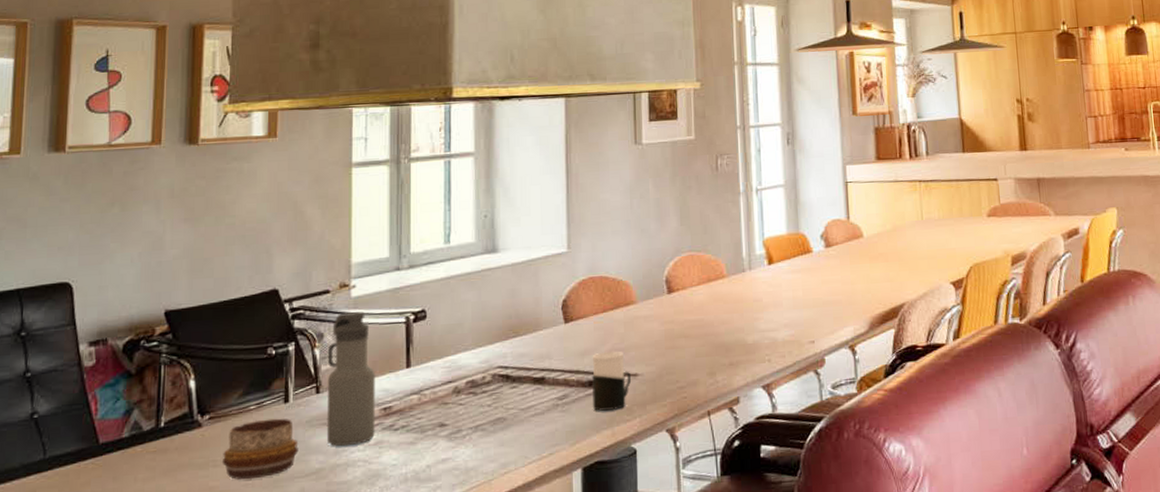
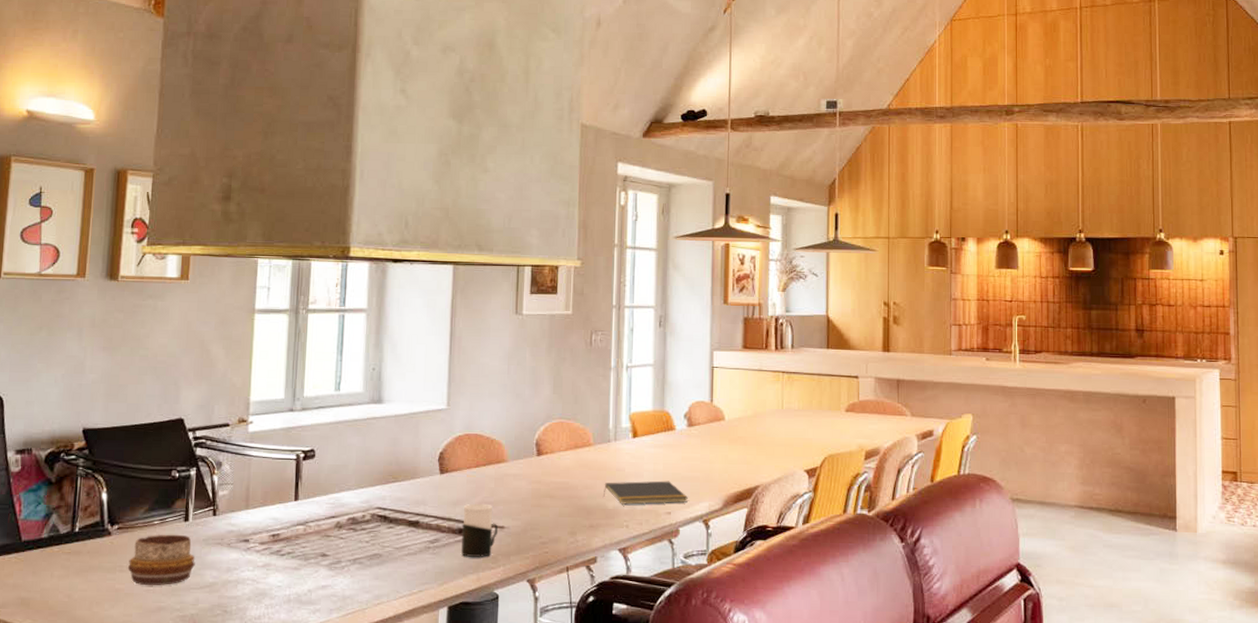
water bottle: present [326,311,375,447] -> none [220,445,266,566]
notepad: none [742,307,832,338] -> present [604,480,689,505]

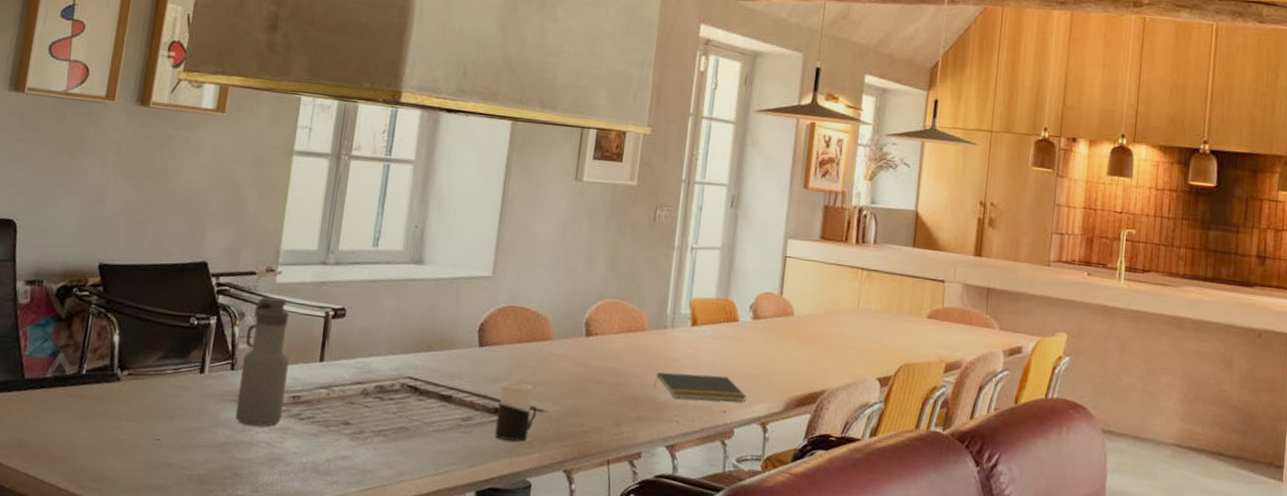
decorative bowl: present [127,534,196,585] -> none [134,384,208,441]
water bottle: none [220,445,266,566] -> present [235,297,289,426]

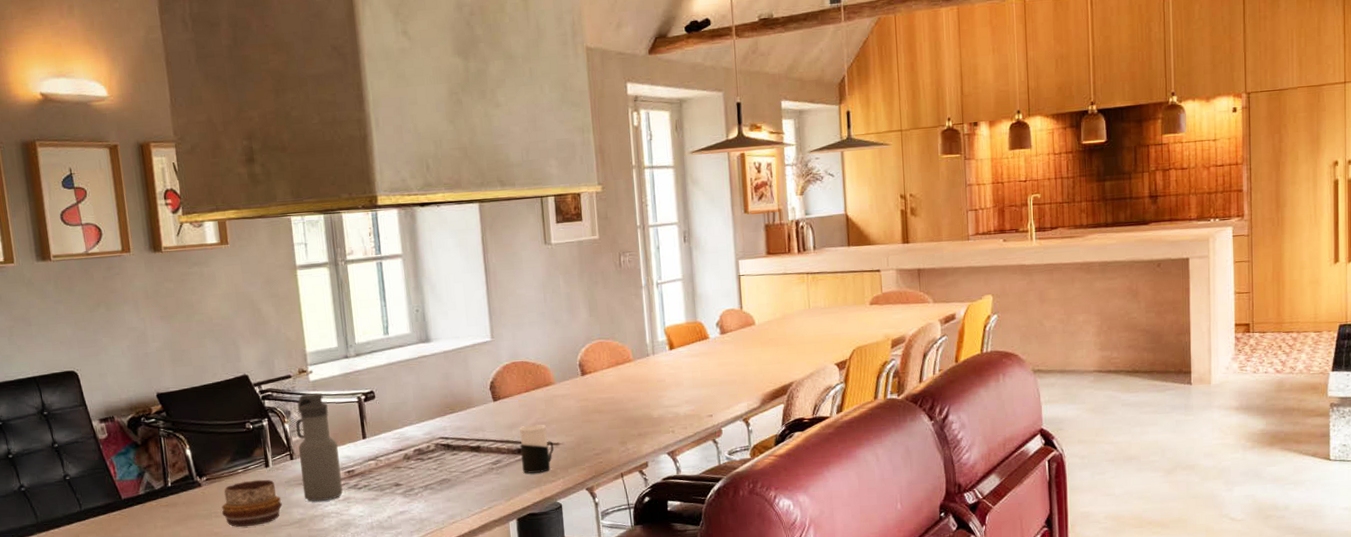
decorative bowl: none [134,384,208,441] -> present [221,479,282,527]
notepad: present [654,372,747,402] -> none [648,386,728,412]

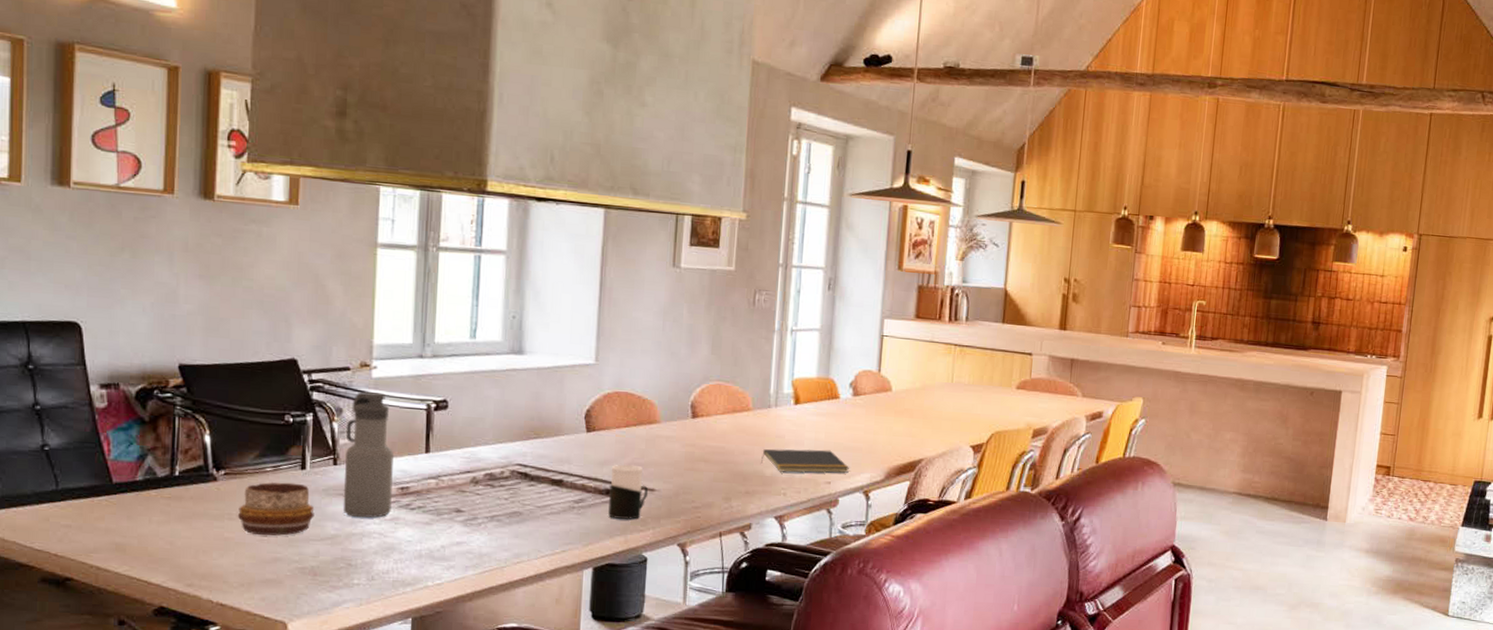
notepad: none [648,386,728,412] -> present [761,448,850,473]

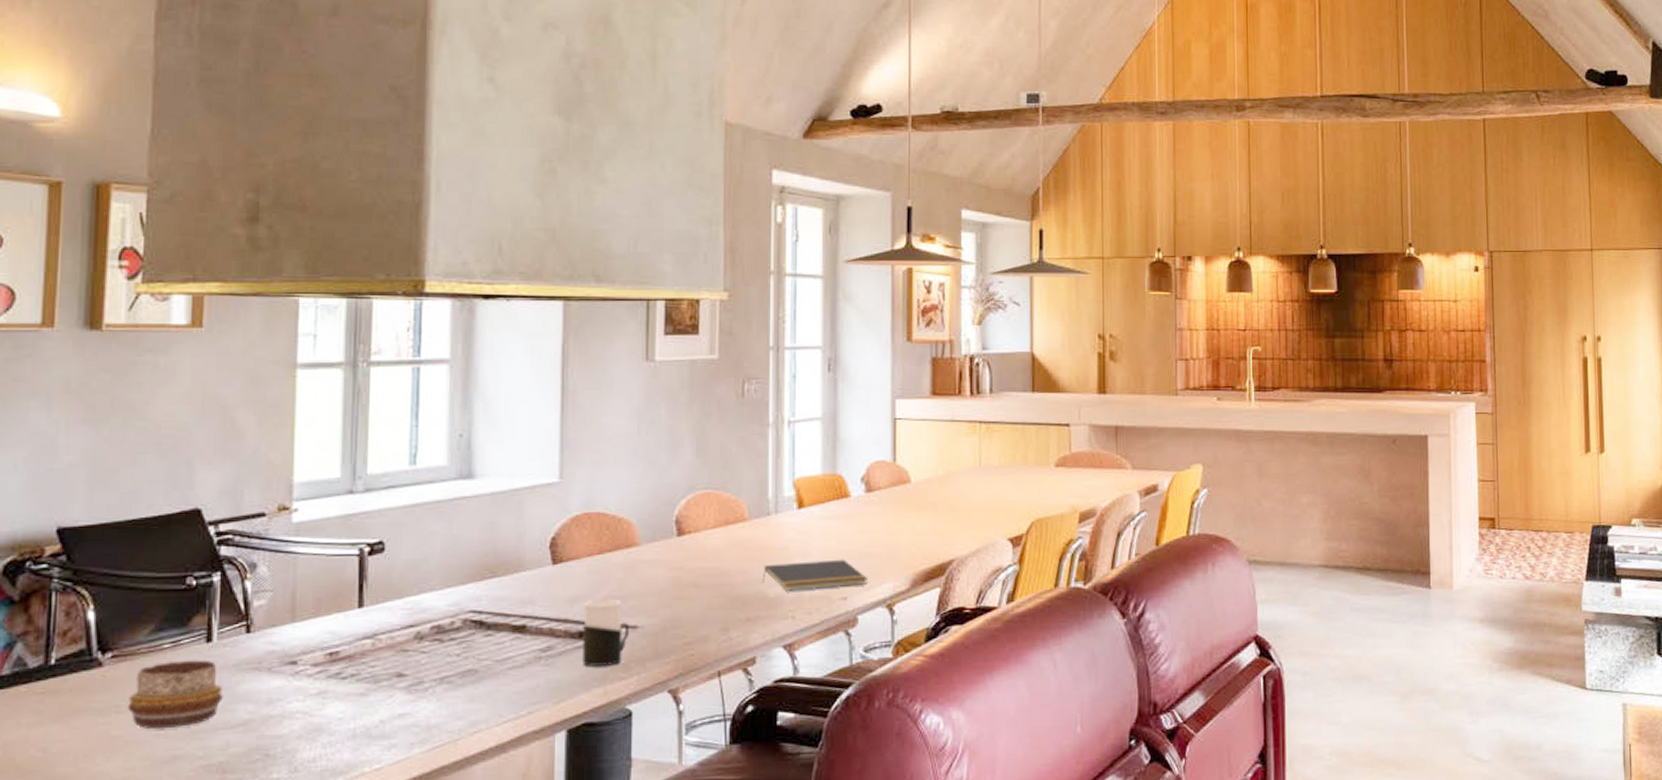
water bottle: present [342,391,394,518] -> none [258,539,320,696]

